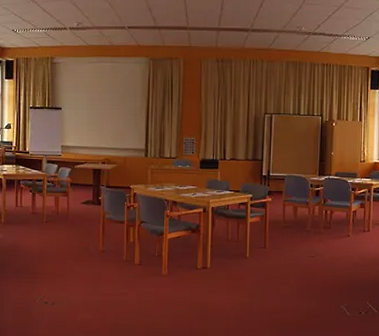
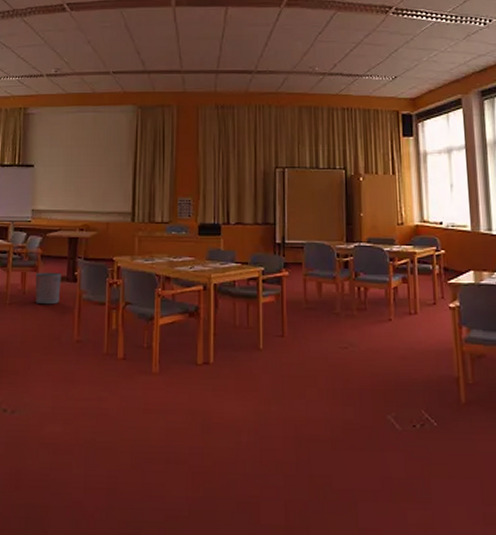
waste bin: none [66,197,88,223] -> present [35,272,61,305]

